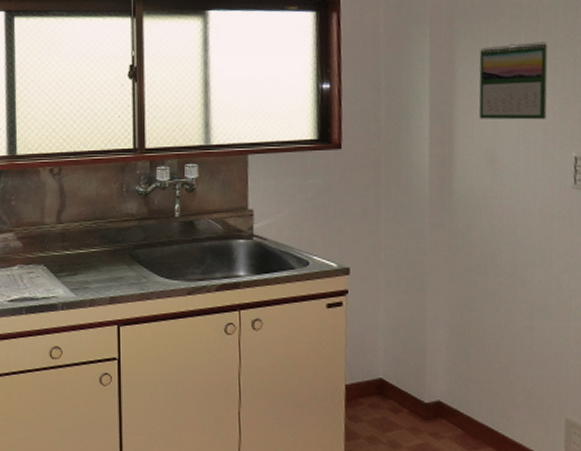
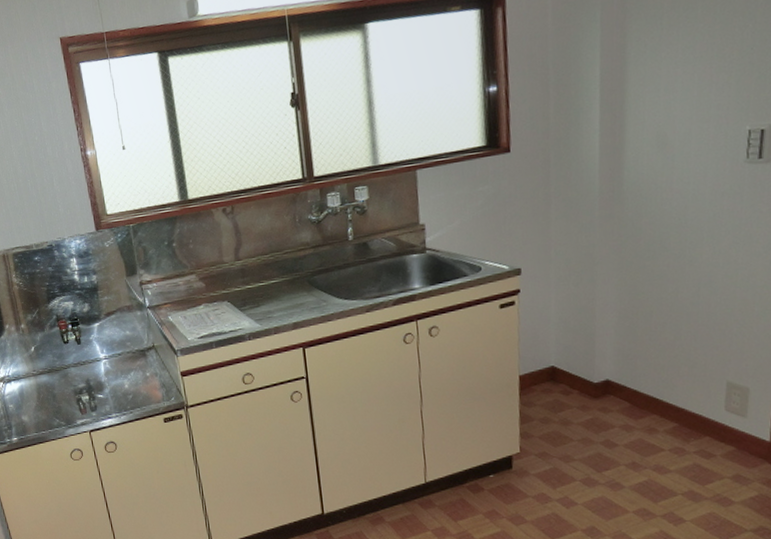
calendar: present [478,42,548,120] -> none [650,10,726,103]

